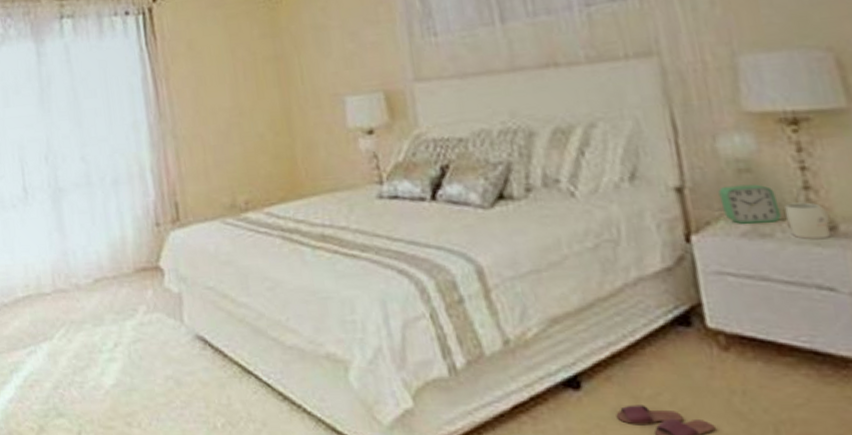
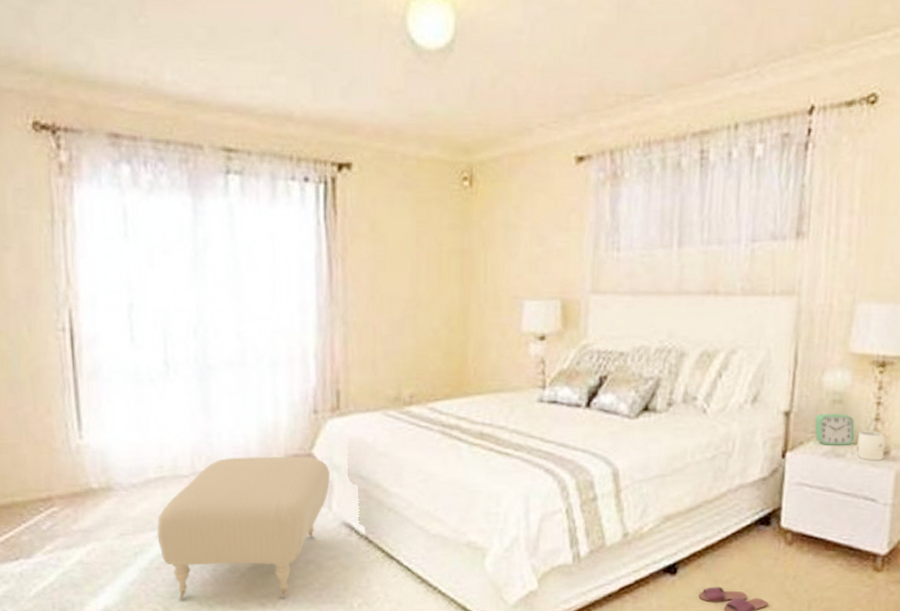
ottoman: none [27,269,179,418] -> present [157,456,330,600]

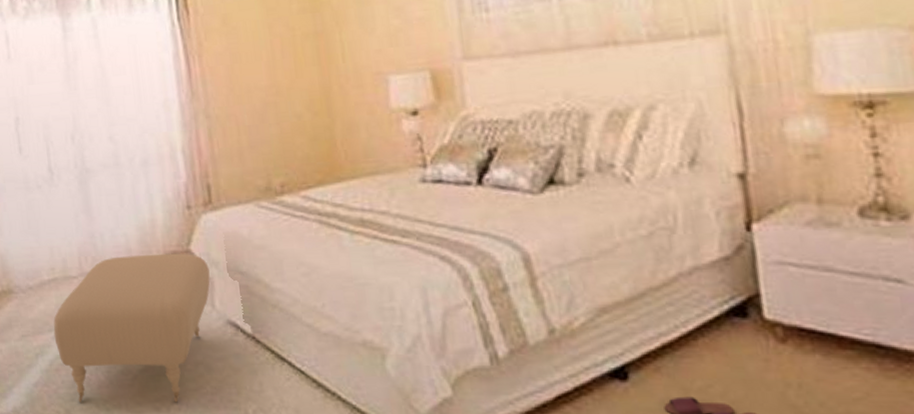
alarm clock: present [814,413,855,445] -> none [784,171,850,212]
mug: present [857,431,886,461] -> none [854,190,902,230]

